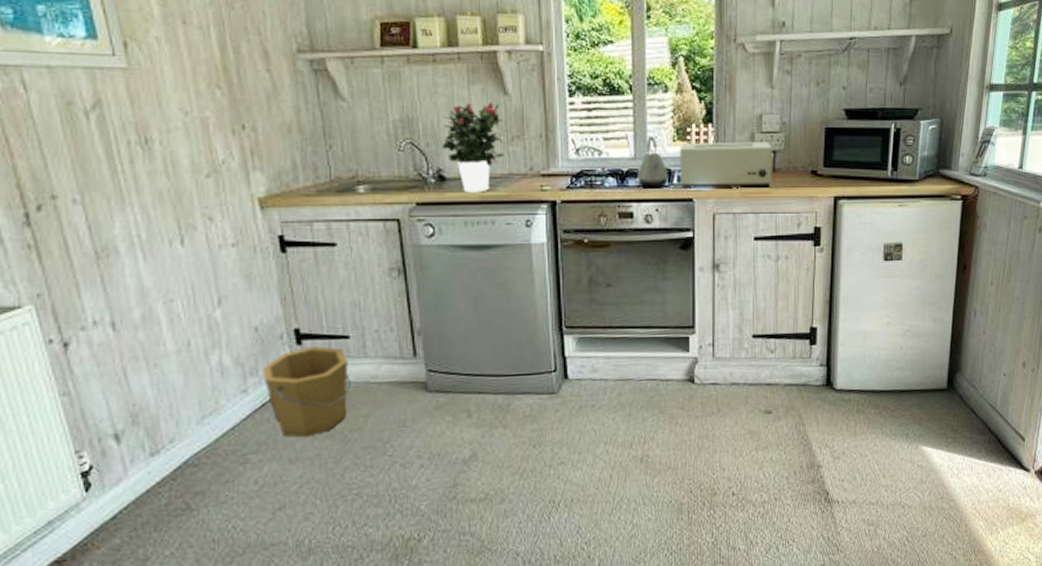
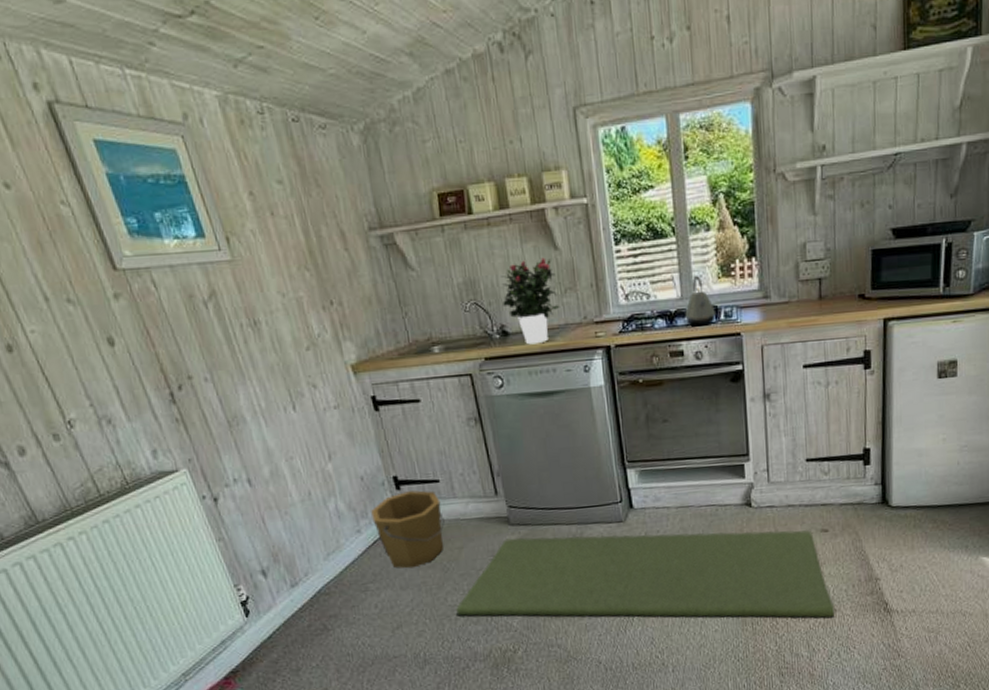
rug: none [352,406,775,508] -> present [455,529,835,618]
toaster: present [680,141,774,189] -> none [725,270,820,324]

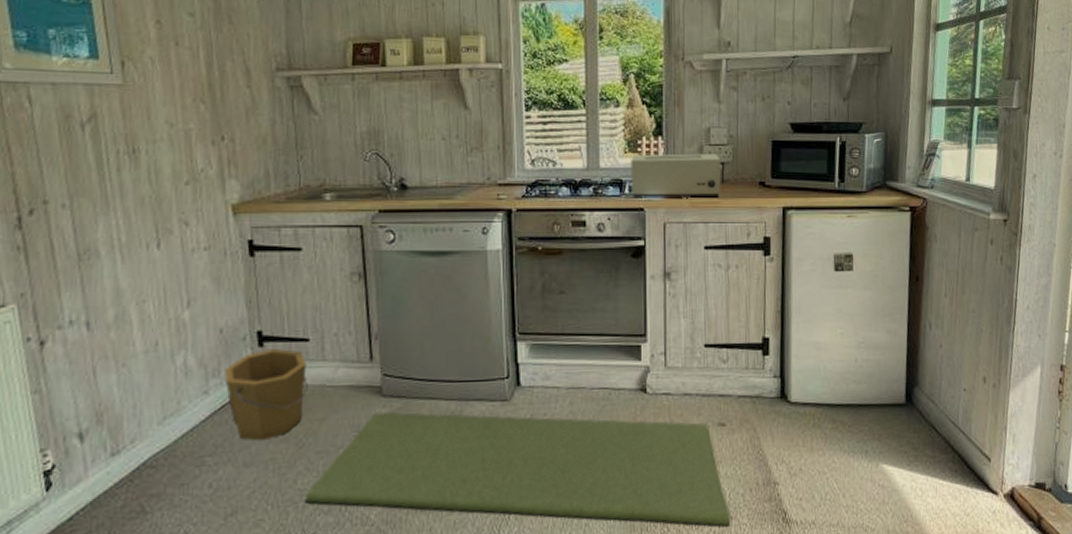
potted flower: present [500,257,560,345] -> none [405,115,464,201]
kettle: present [685,275,715,327] -> none [590,147,620,198]
toaster: none [725,270,820,324] -> present [631,153,722,198]

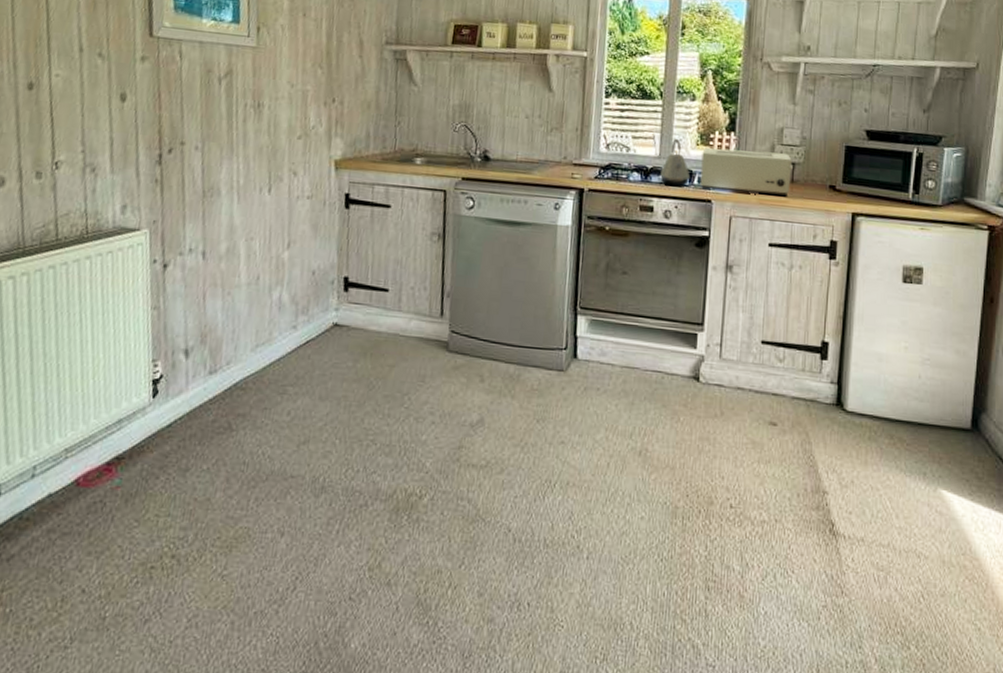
bucket: present [224,349,308,441] -> none [311,295,385,379]
rug: present [304,411,731,527] -> none [369,365,776,529]
kettle: none [590,147,620,198] -> present [660,138,690,187]

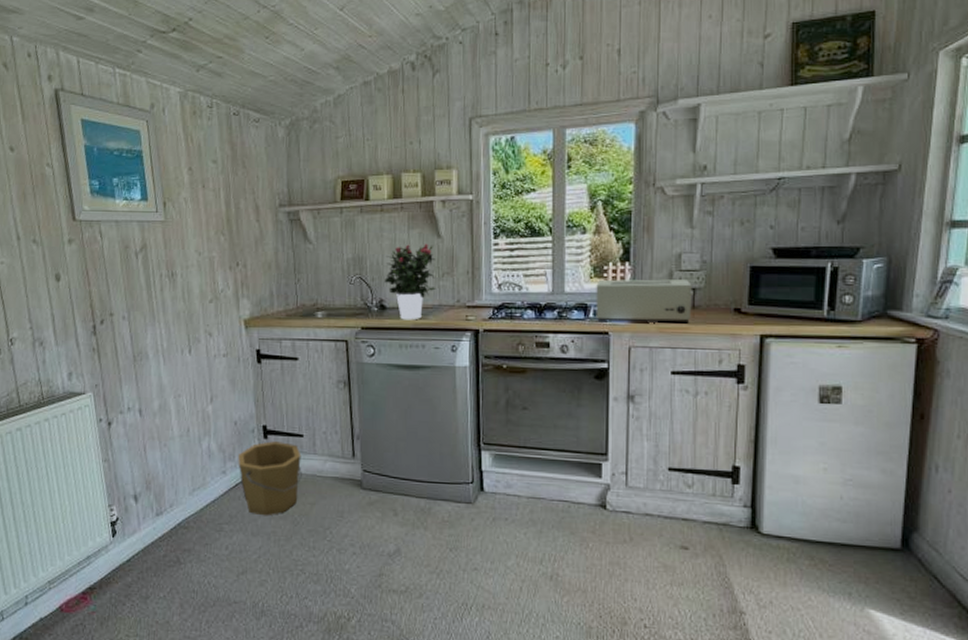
bucket: none [311,295,385,379] -> present [238,441,302,516]
potted flower: none [490,95,545,174] -> present [384,243,436,320]
kettle: present [660,138,690,187] -> none [554,273,584,321]

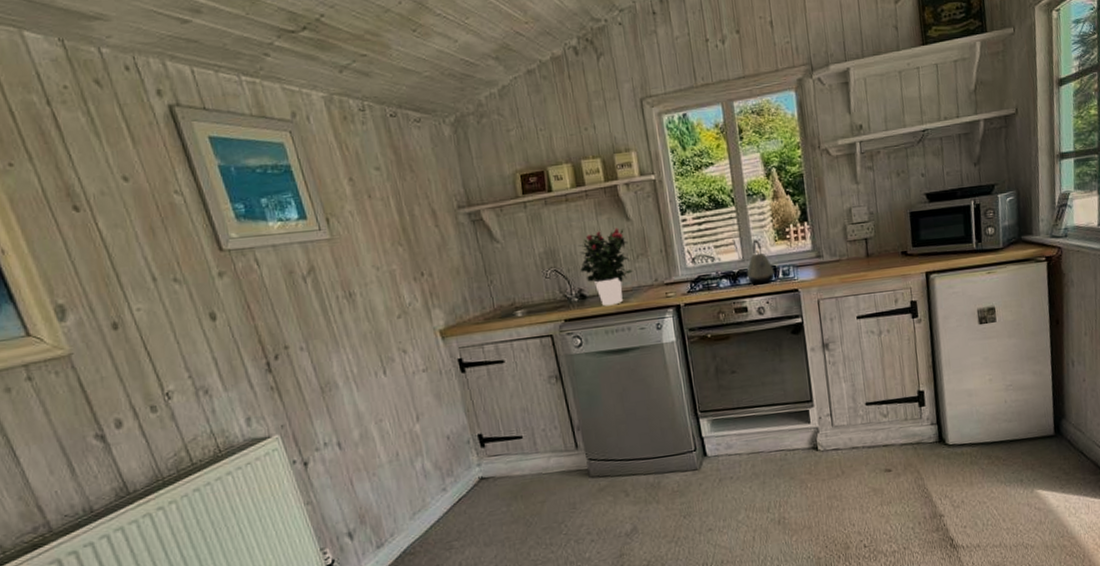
bucket: present [238,441,302,516] -> none [456,447,528,525]
kettle: none [554,273,584,321] -> present [747,239,775,285]
toaster: present [596,279,693,324] -> none [781,231,867,281]

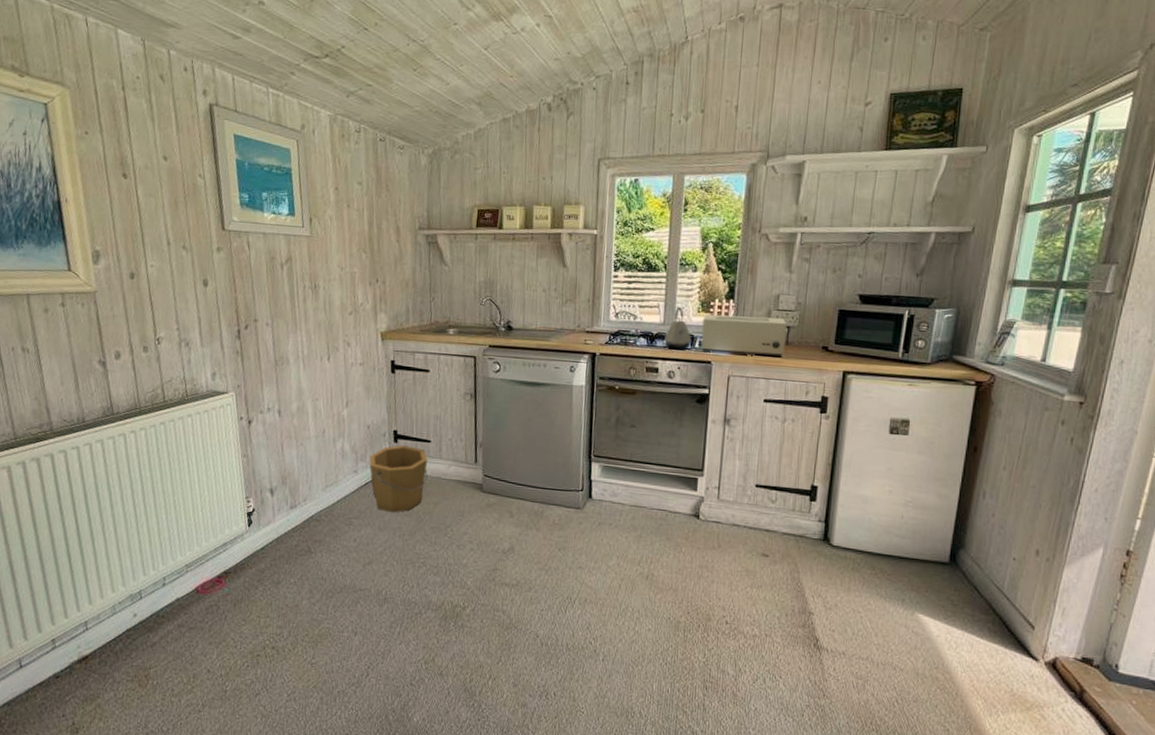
bucket: none [456,447,528,525] -> present [369,445,428,513]
potted flower: present [578,228,633,306] -> none [512,272,560,341]
toaster: none [781,231,867,281] -> present [701,315,788,358]

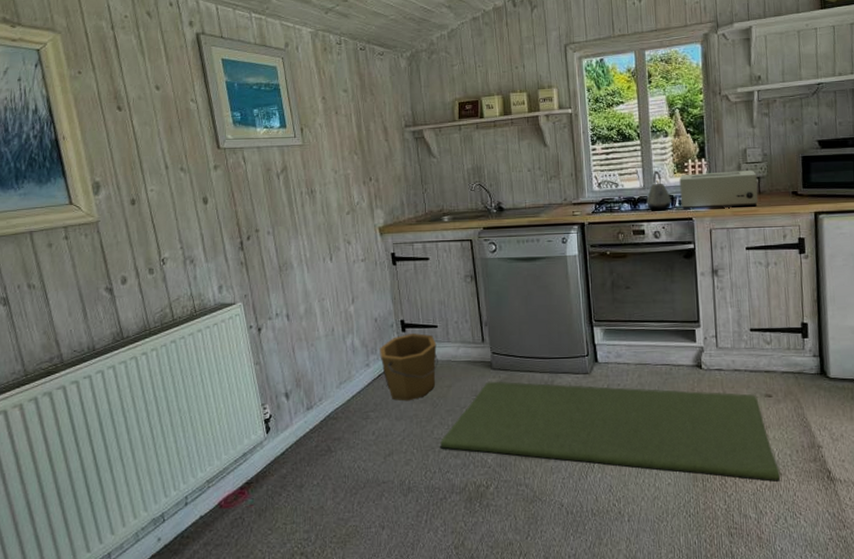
rug: none [420,503,766,642] -> present [439,381,781,481]

